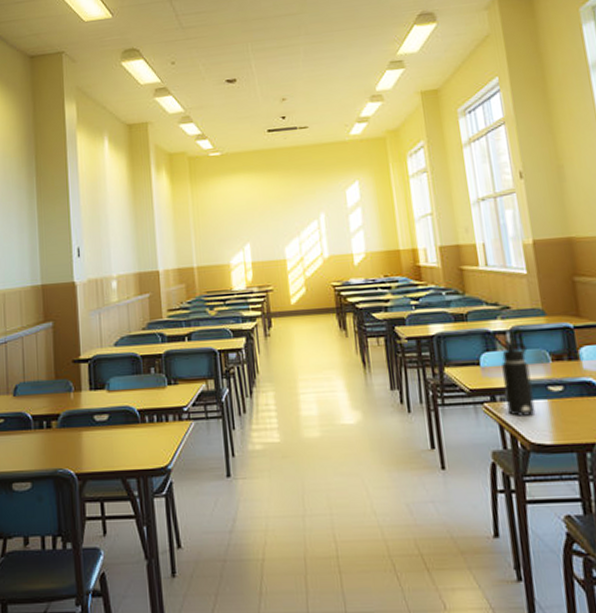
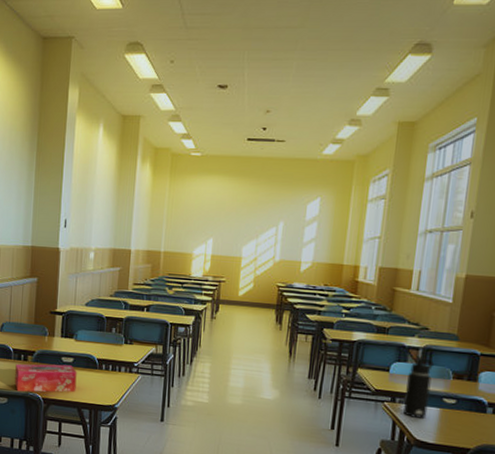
tissue box: none [37,424,117,471] -> present [14,364,77,393]

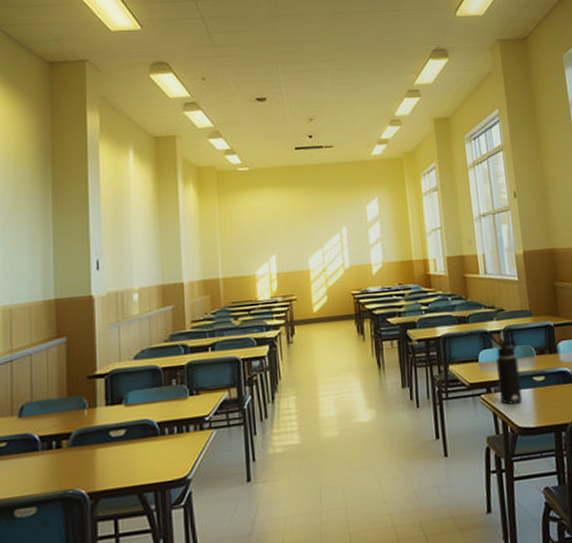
tissue box: present [14,364,77,393] -> none [45,439,133,494]

